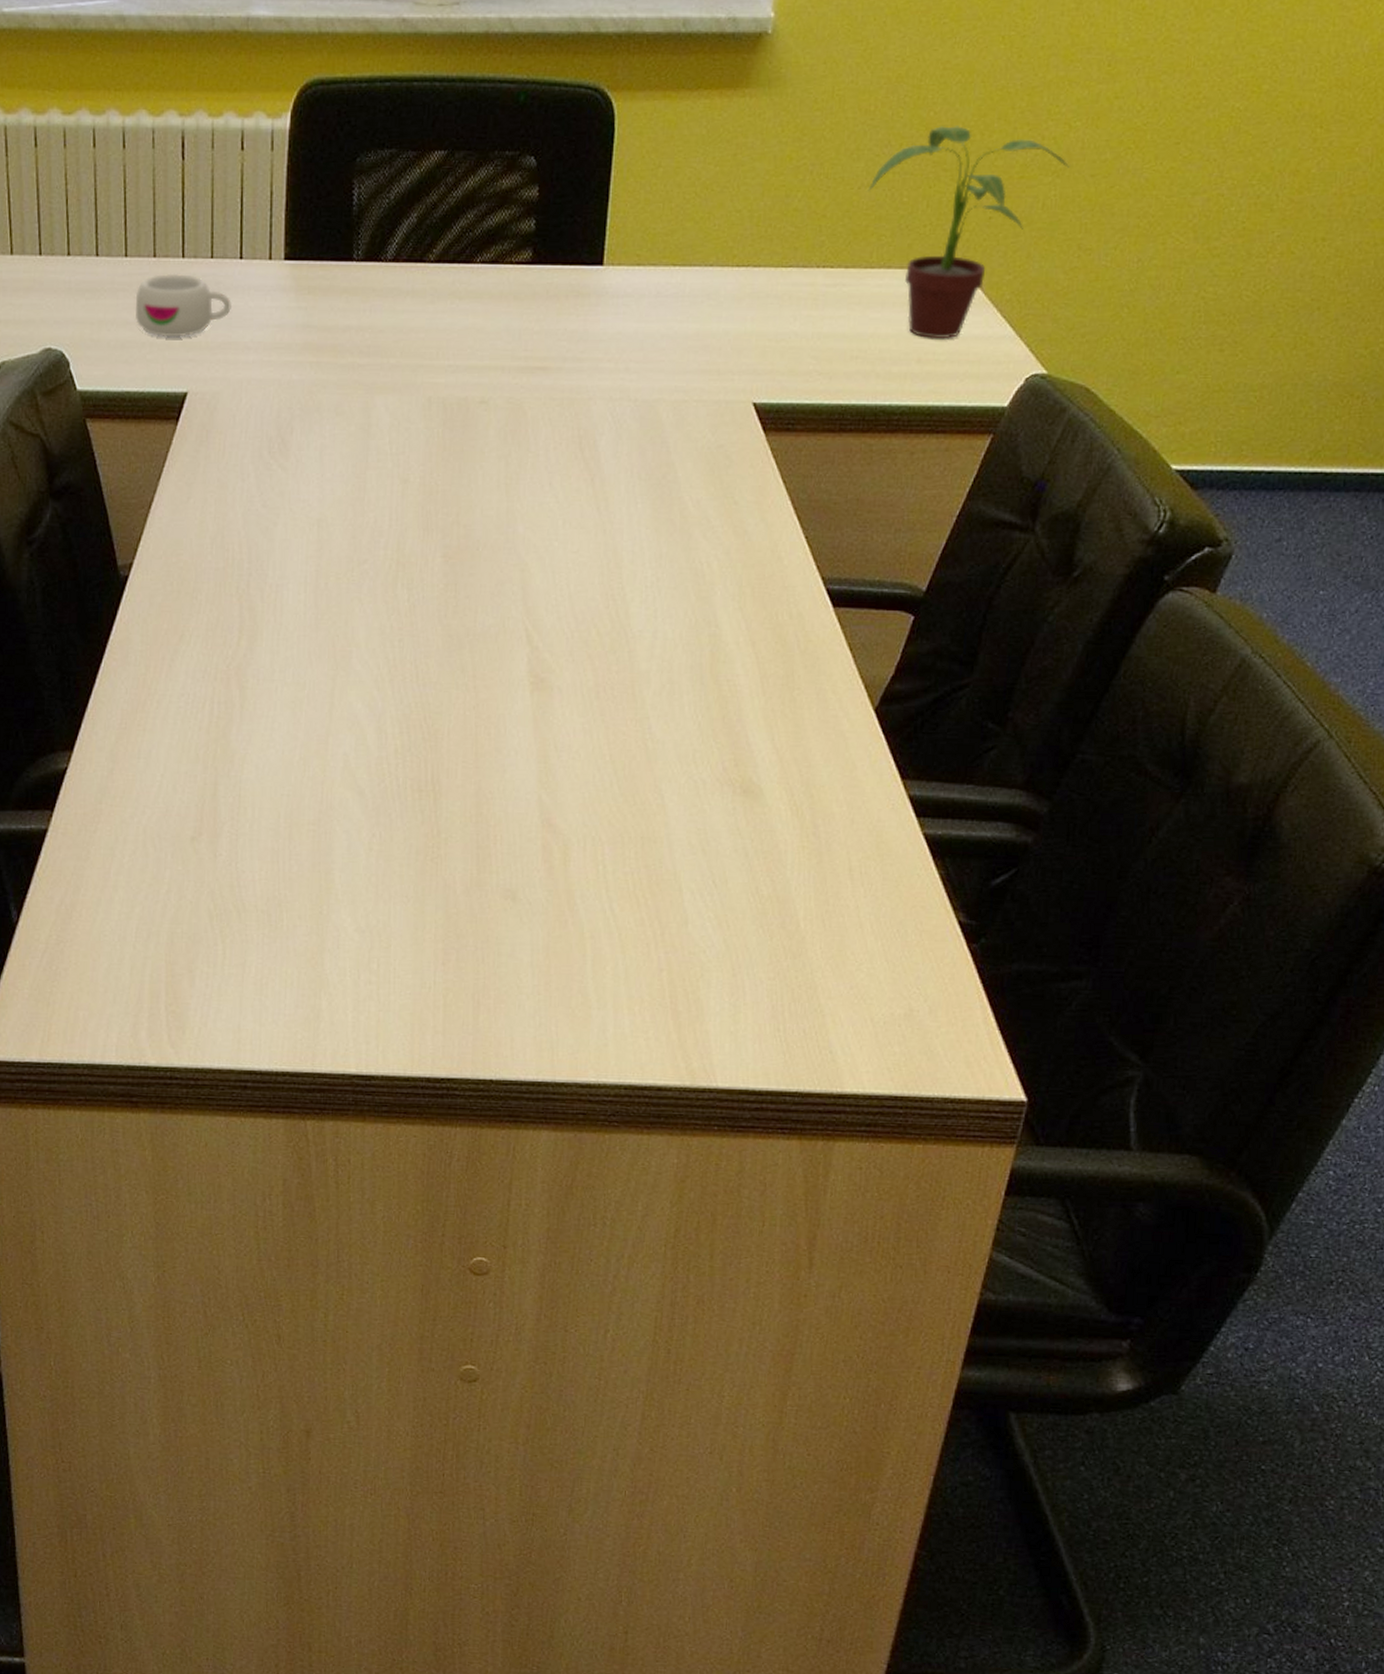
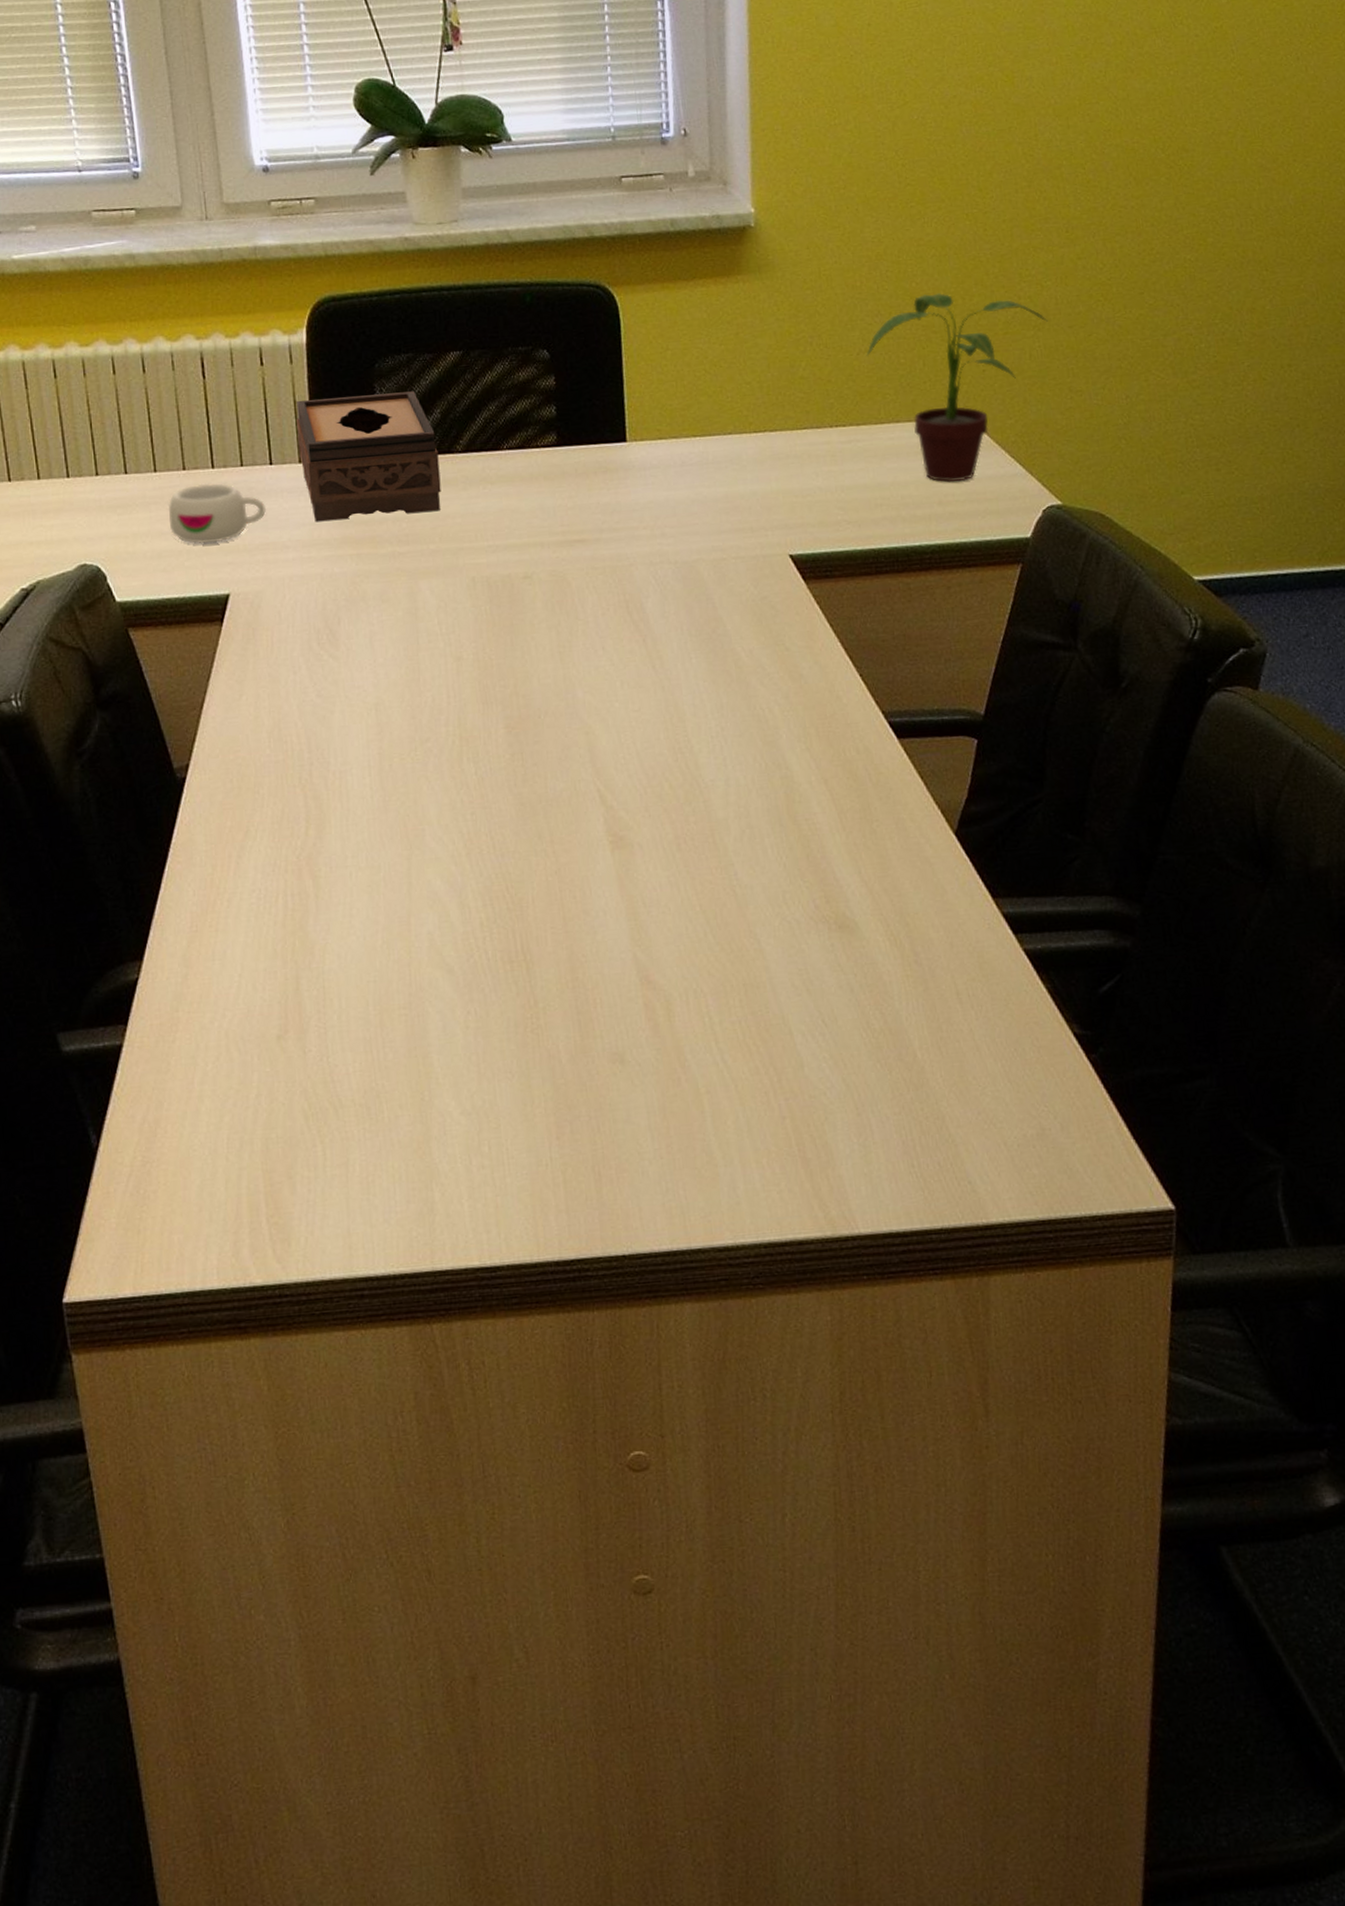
tissue box: none [270,191,410,325] -> present [297,391,441,522]

